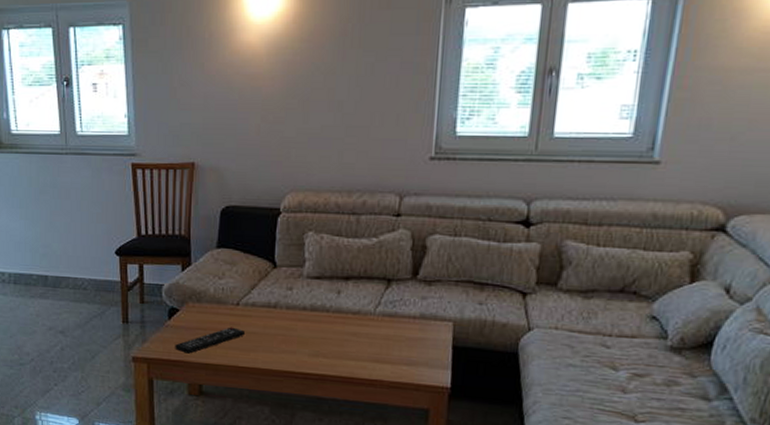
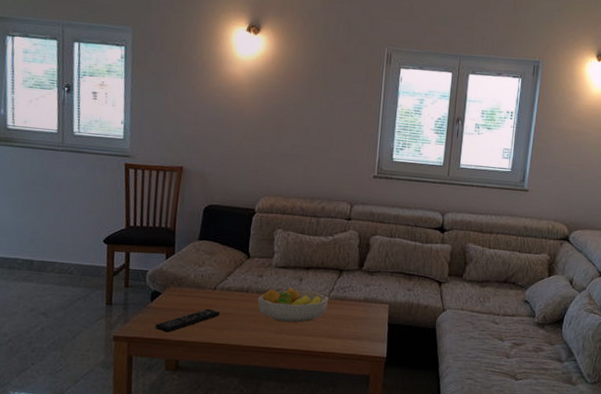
fruit bowl: none [288,301,375,344] -> present [258,286,329,322]

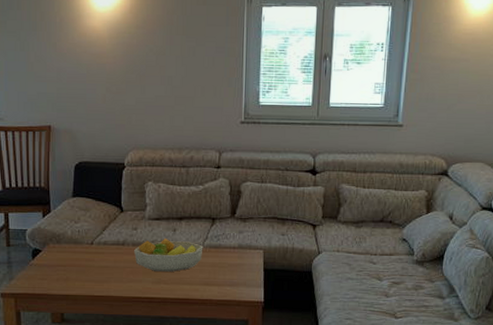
remote control: present [155,308,221,333] -> none [39,263,99,288]

